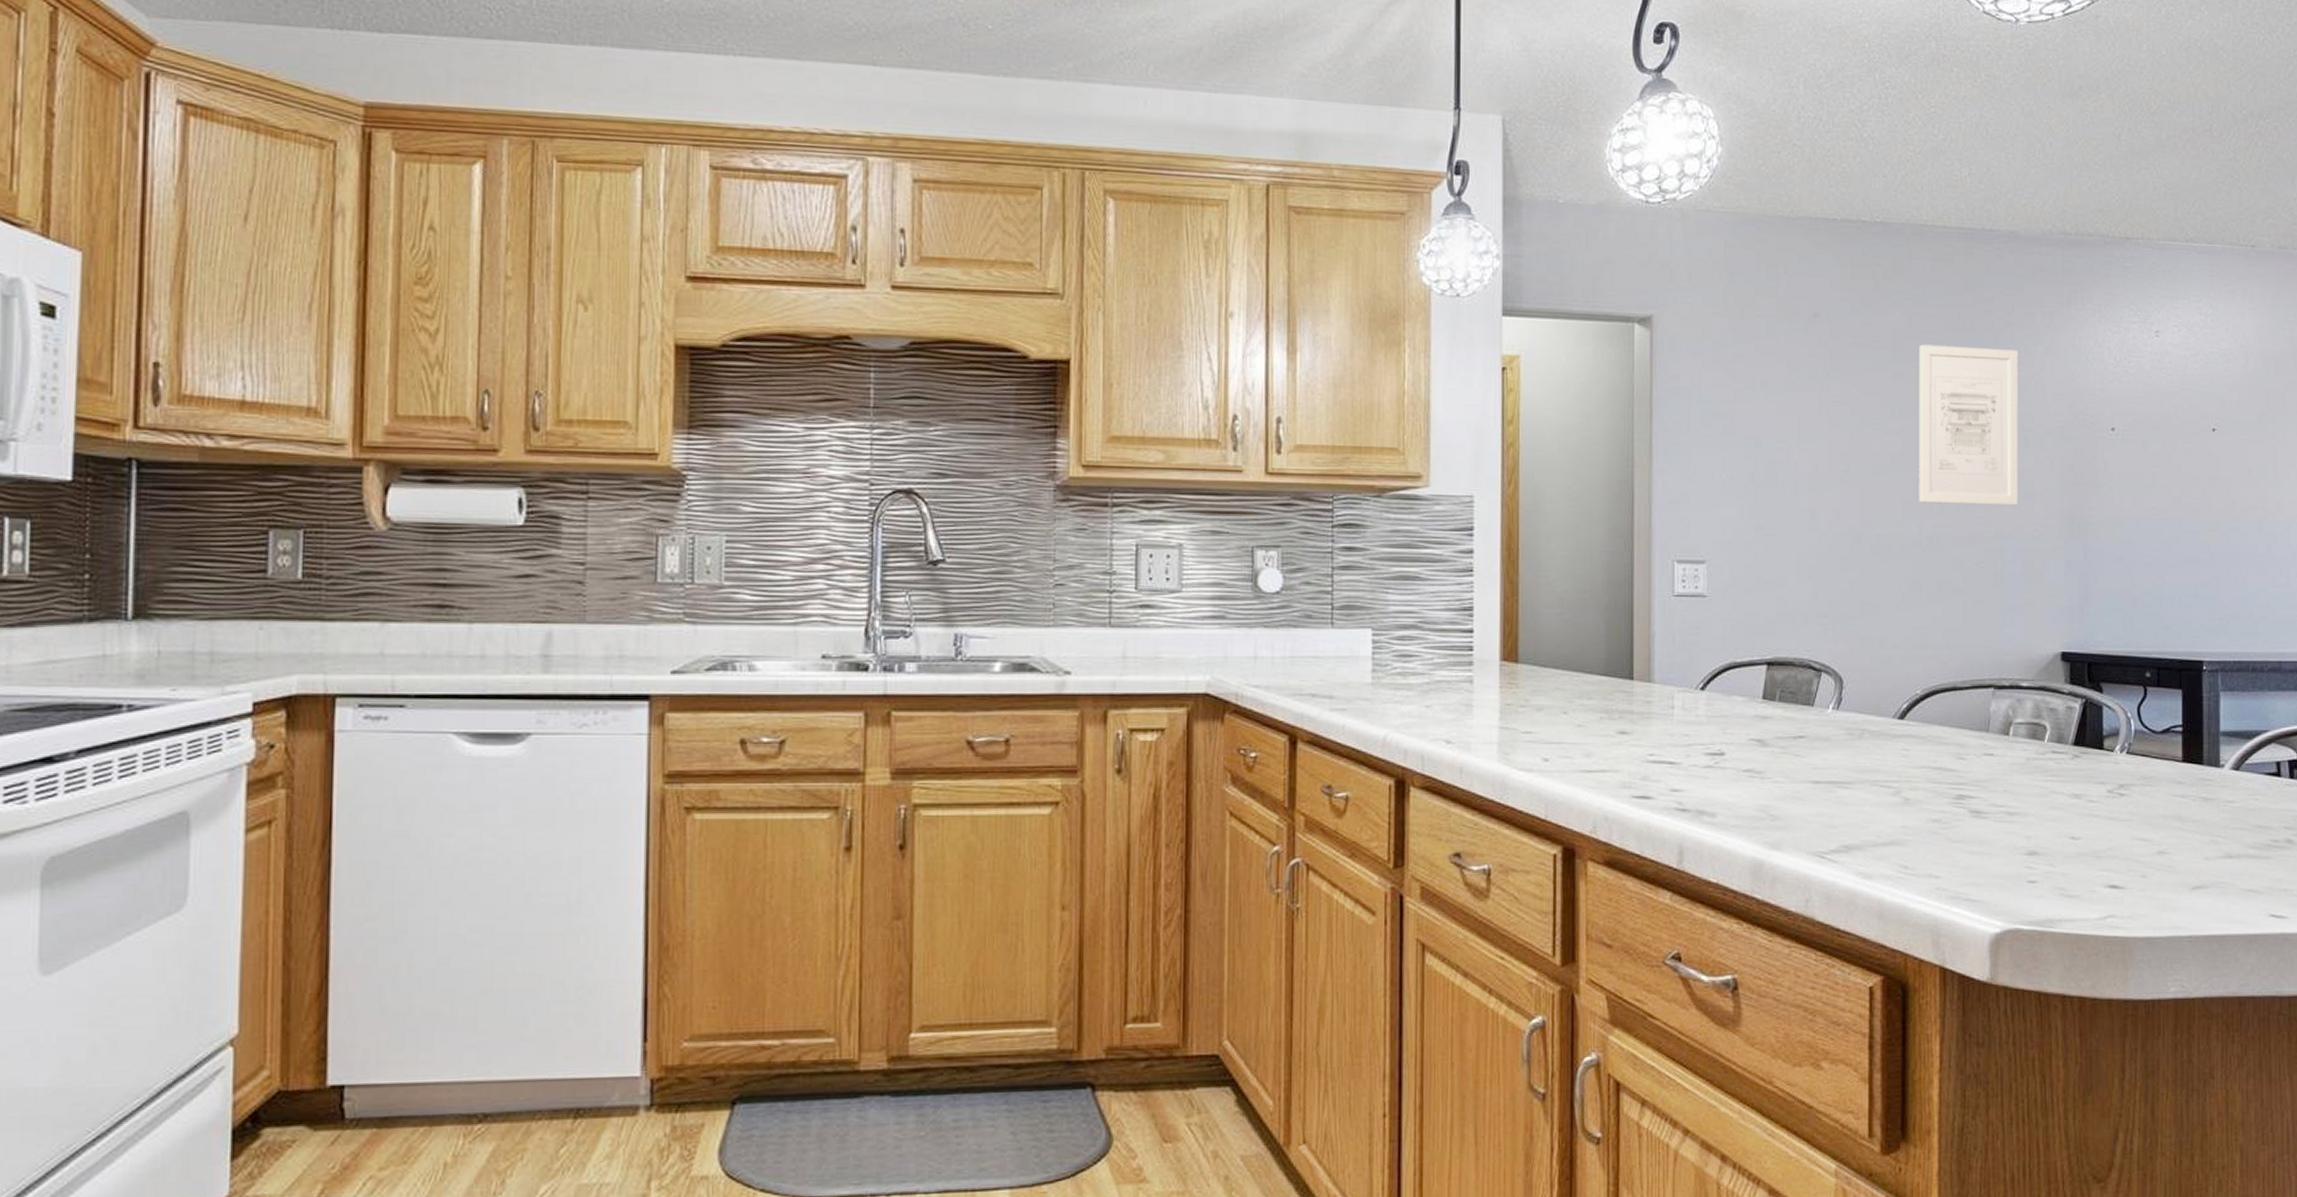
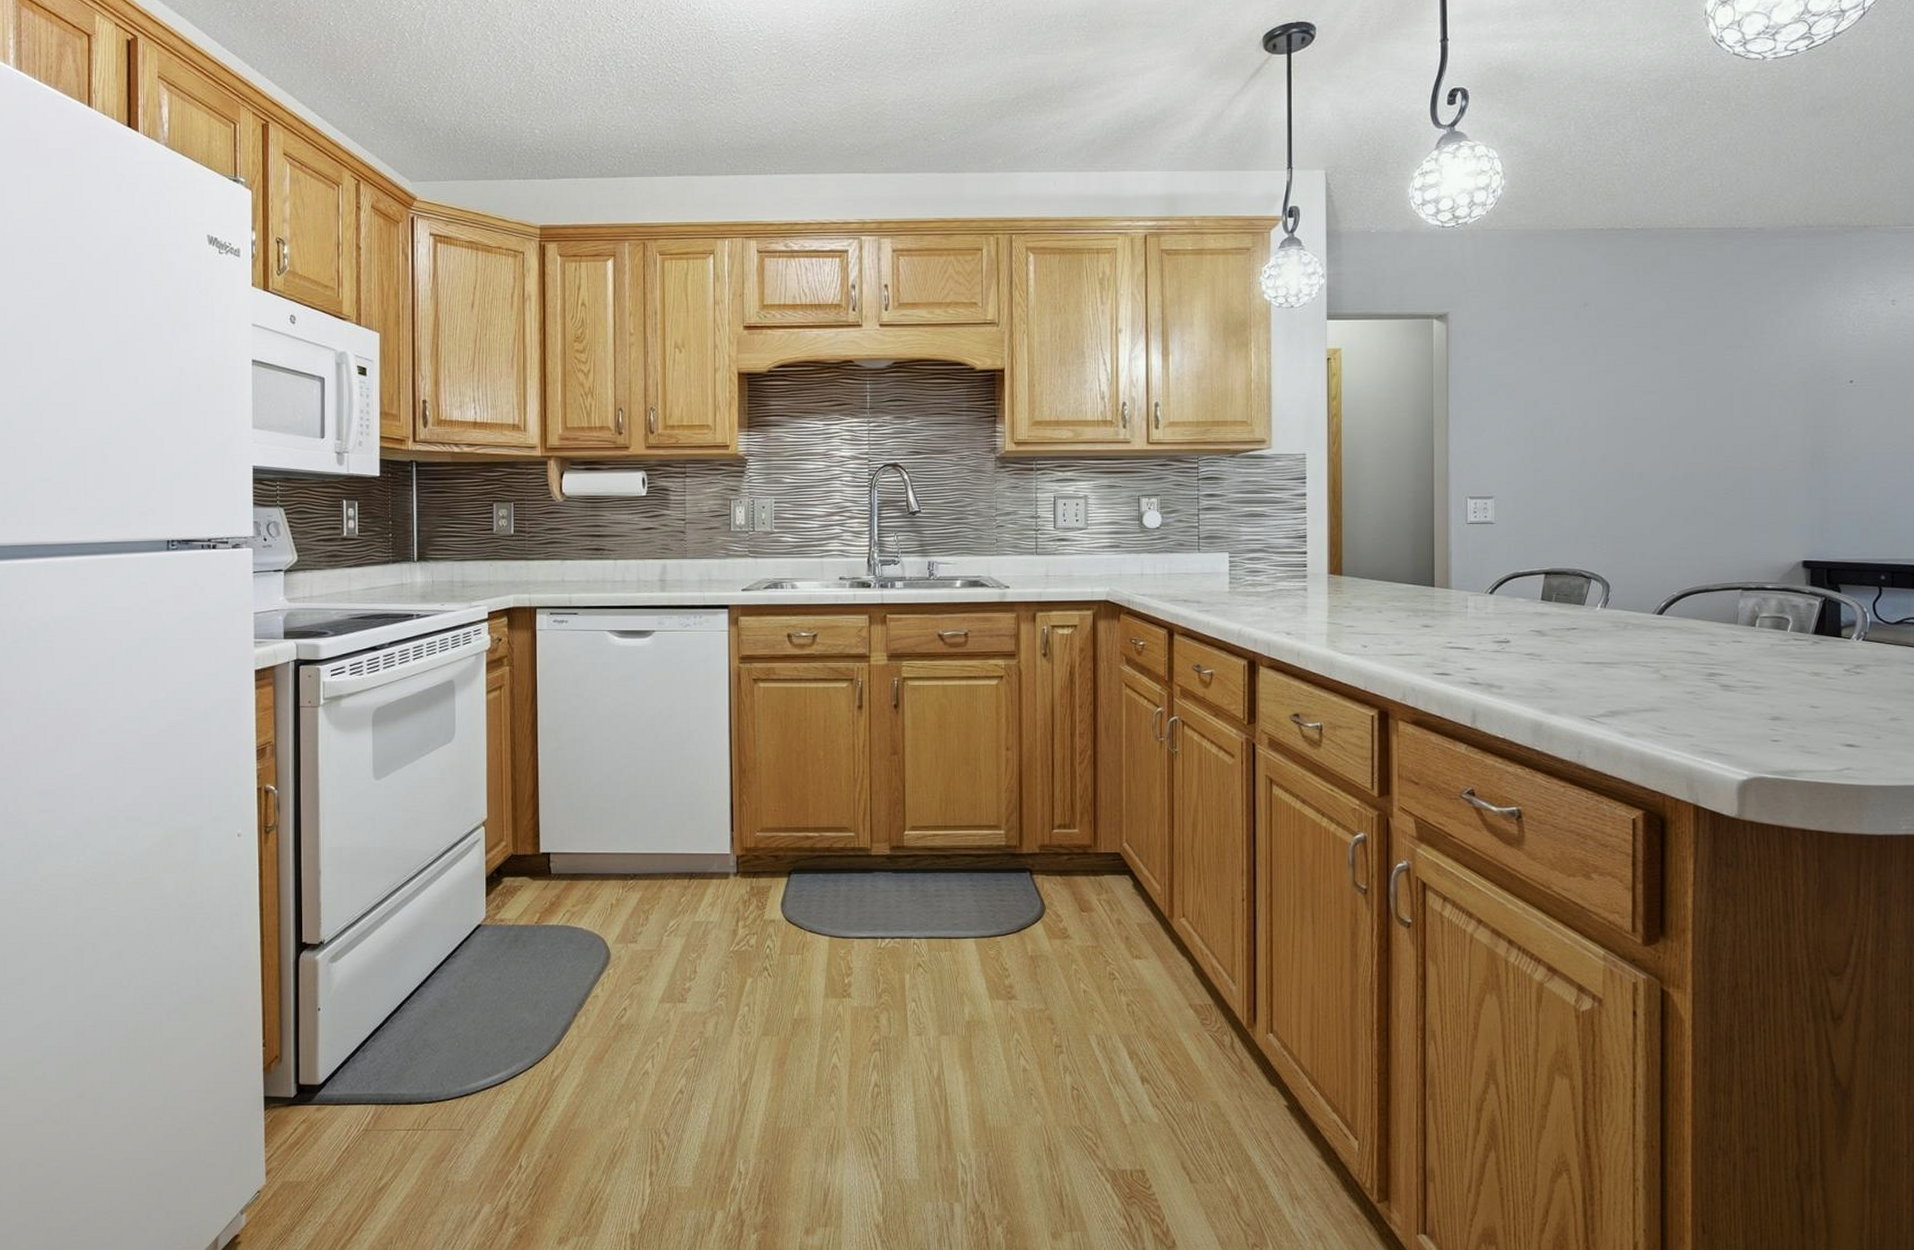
wall art: present [1919,344,2018,506] -> none [1675,322,1764,447]

